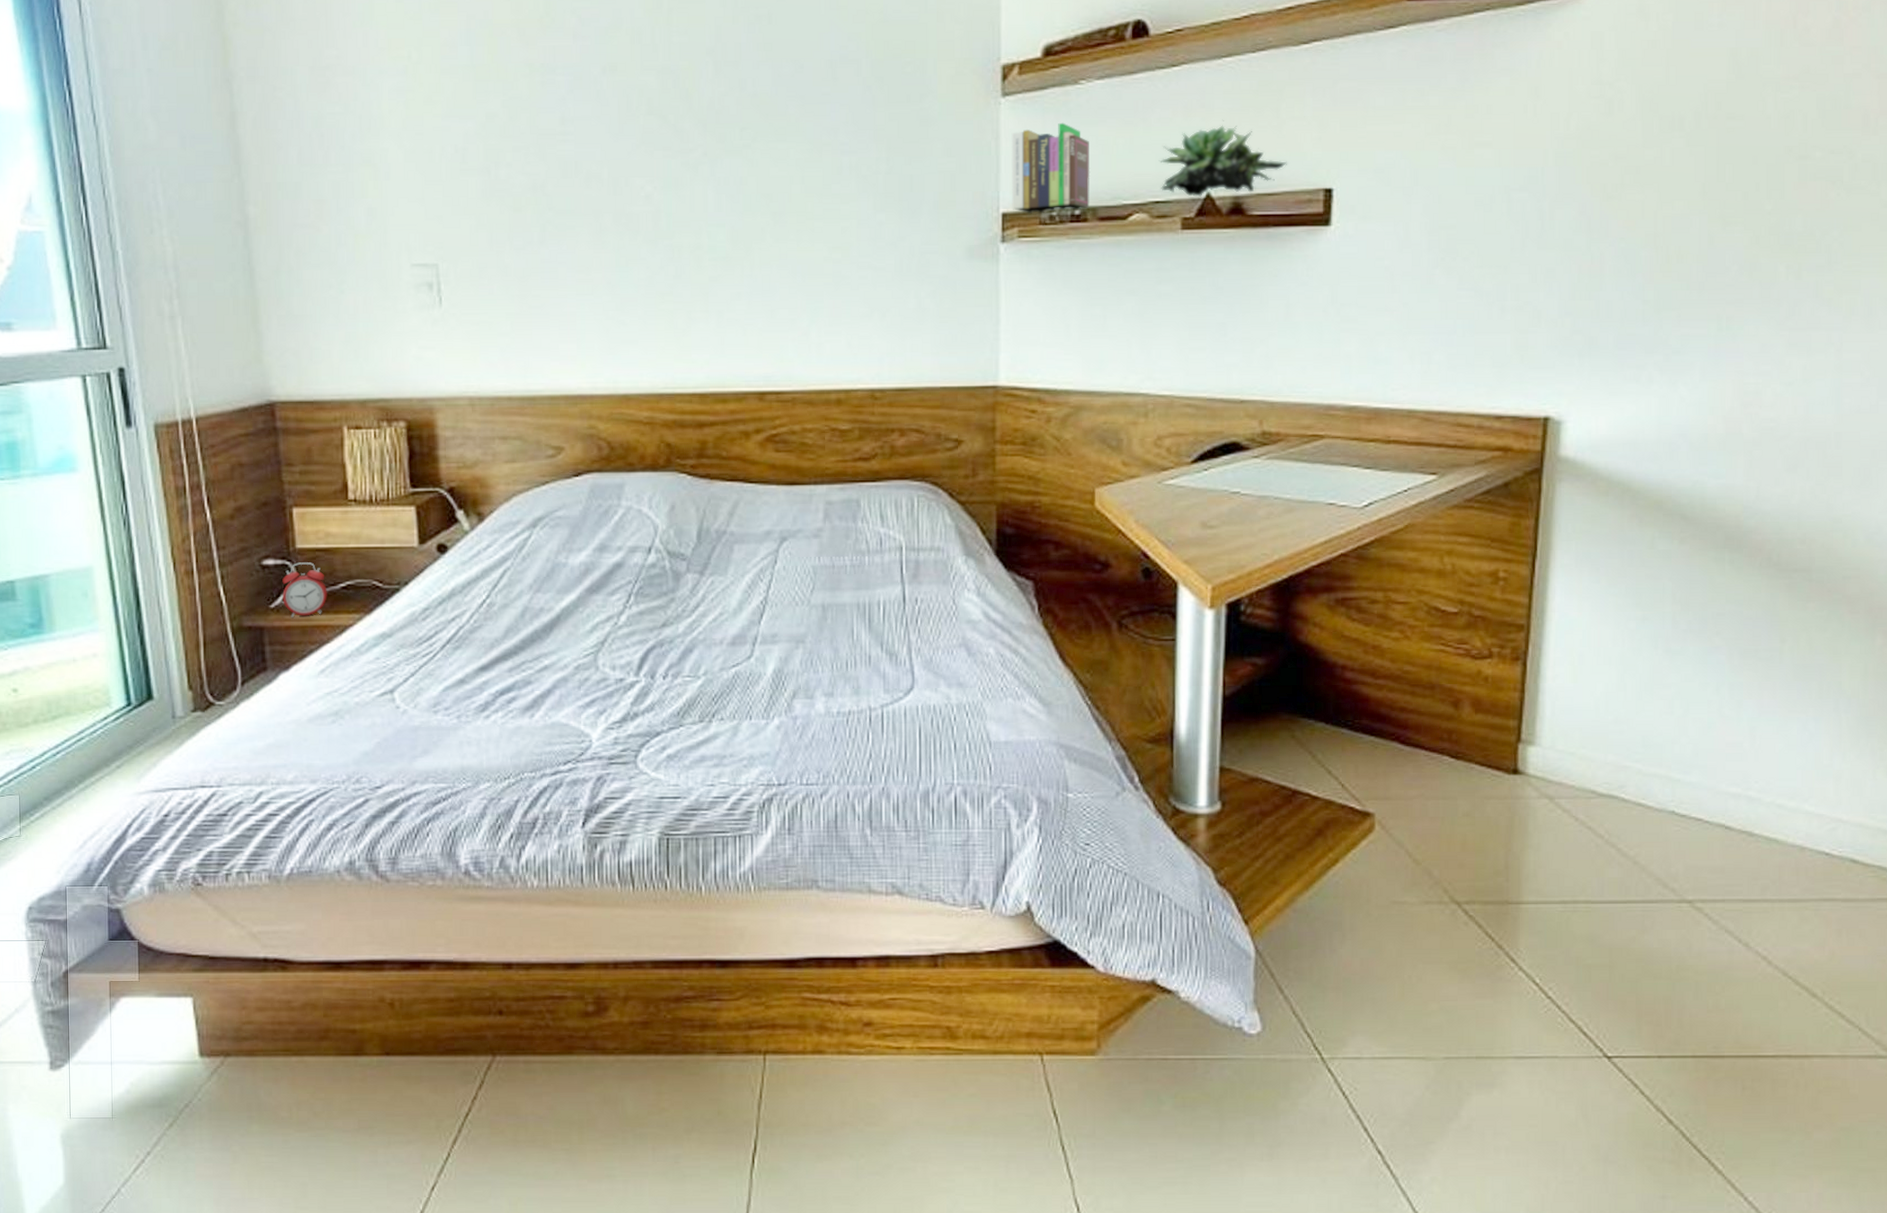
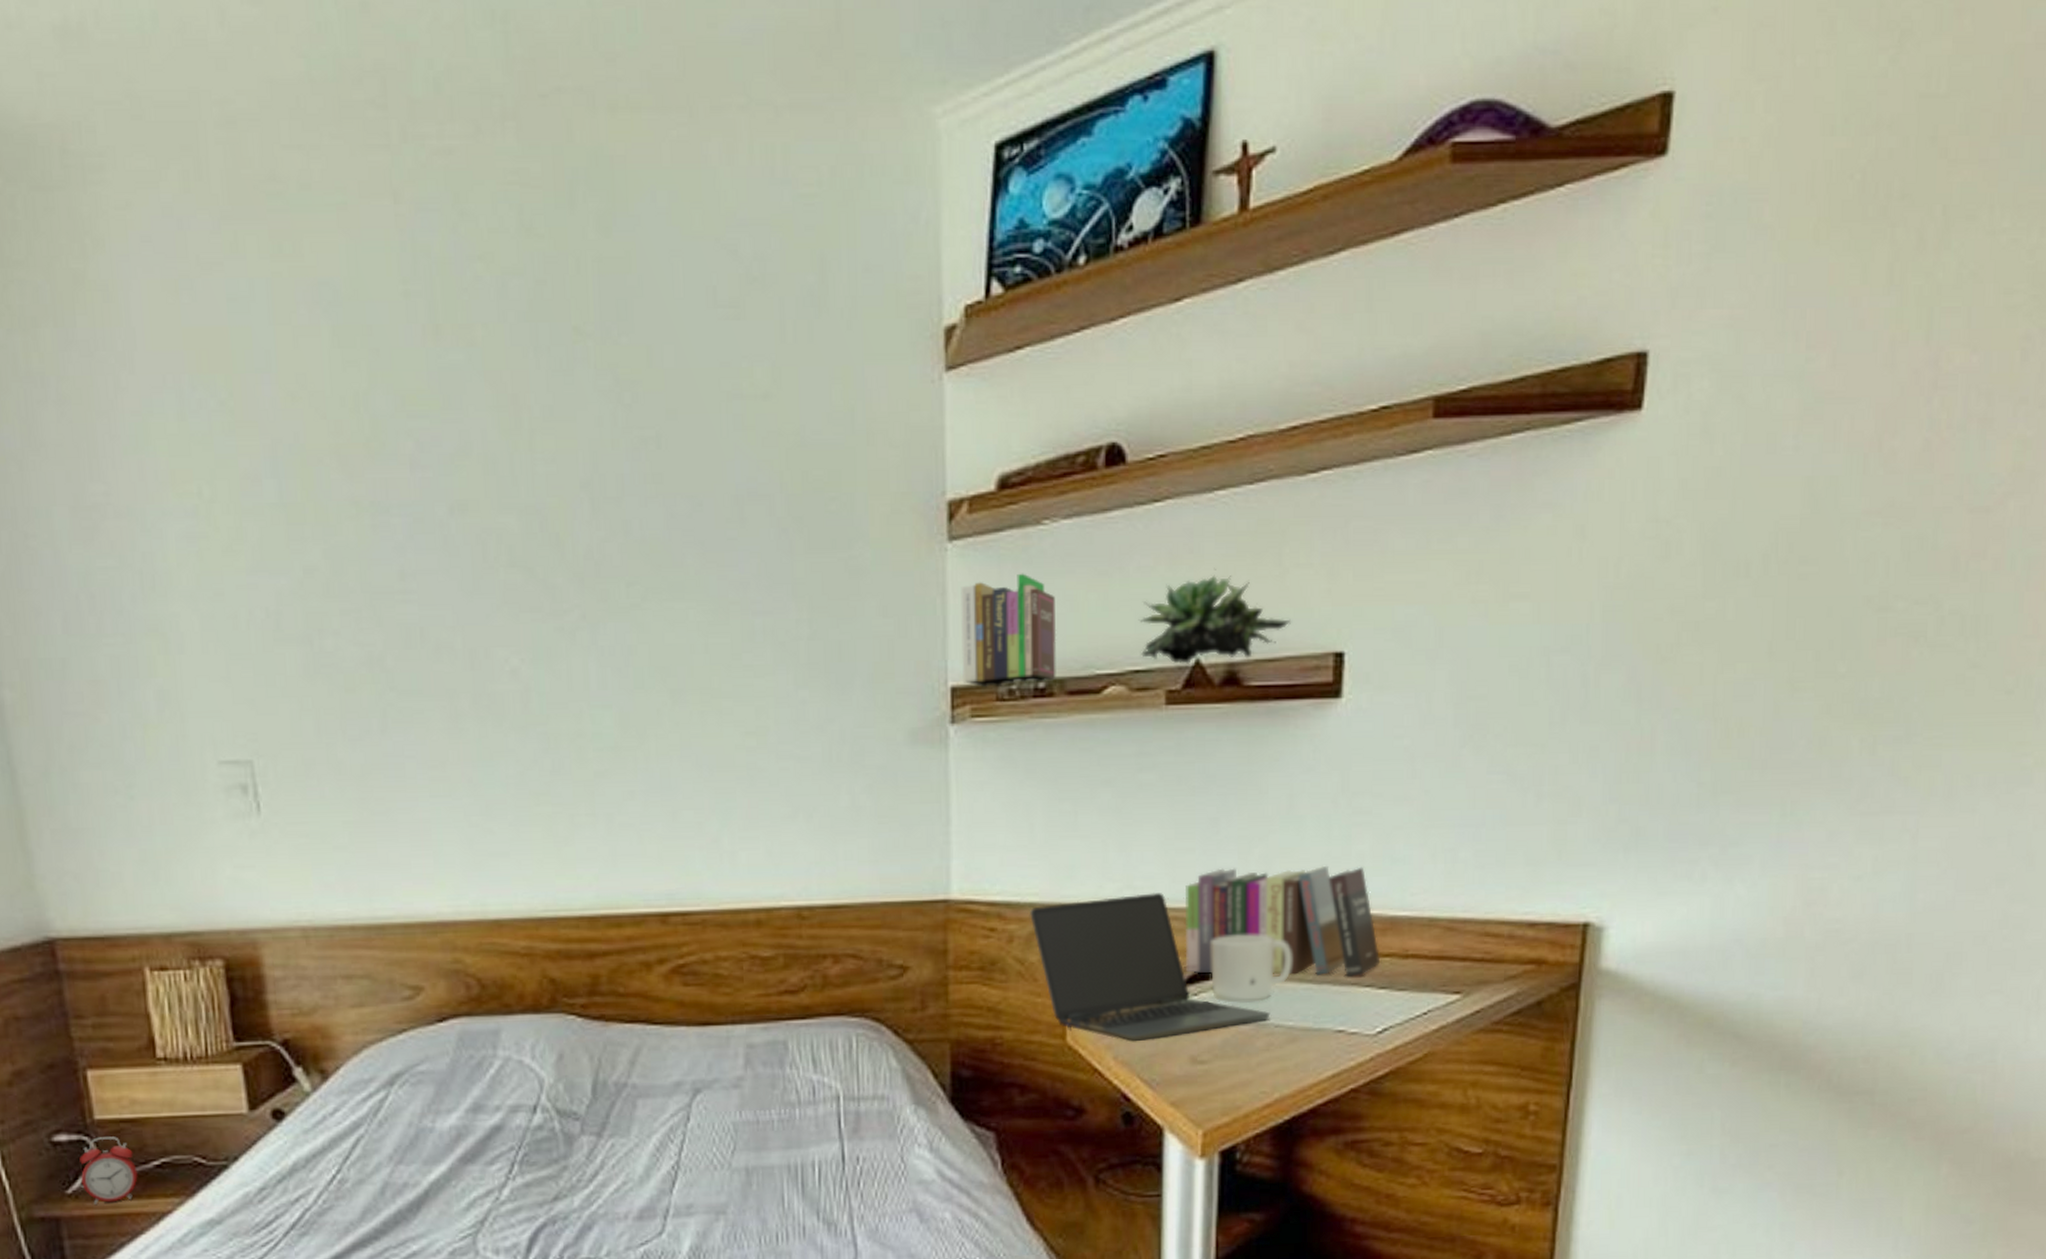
laptop: none [1064,384,1270,508] -> present [1029,893,1270,1042]
books: none [1198,364,1366,459] -> present [1186,865,1381,978]
mug: none [1218,420,1289,479] -> present [1210,934,1292,1005]

